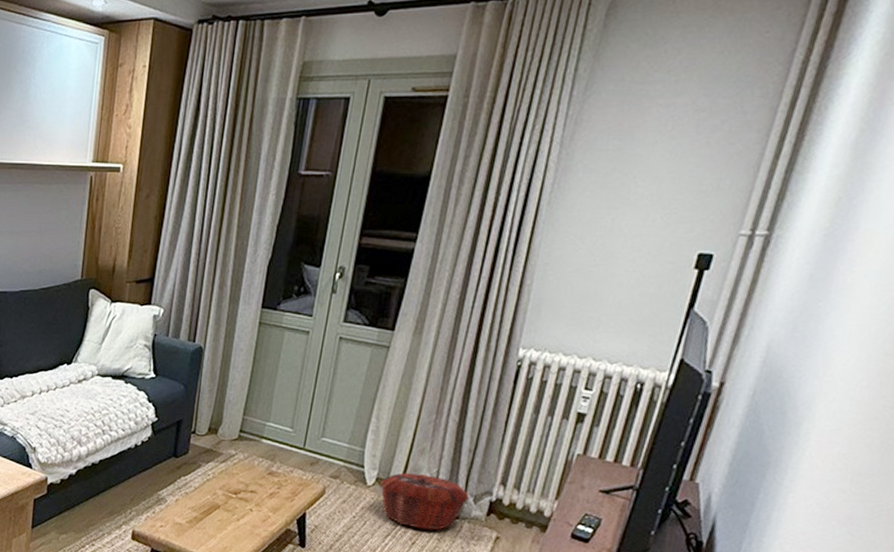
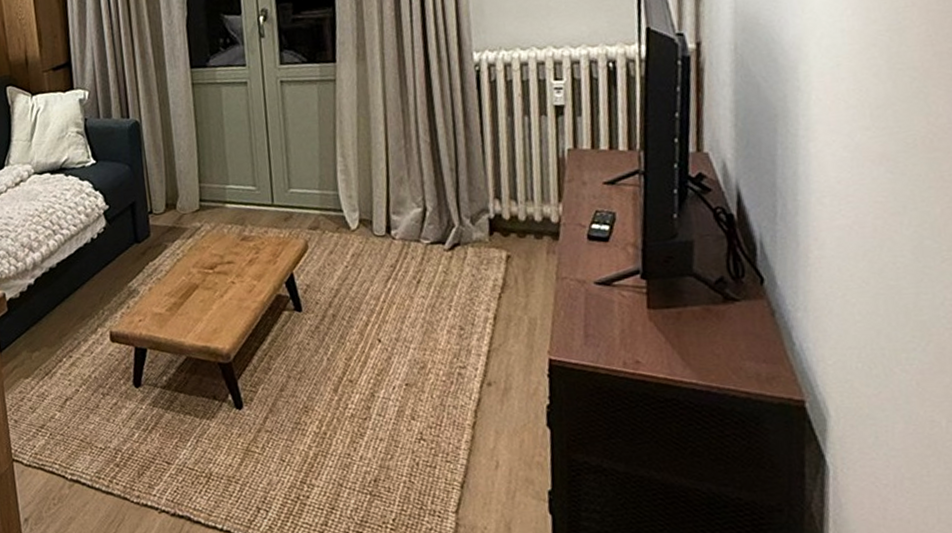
woven basket: present [380,473,469,530] -> none [365,204,465,265]

